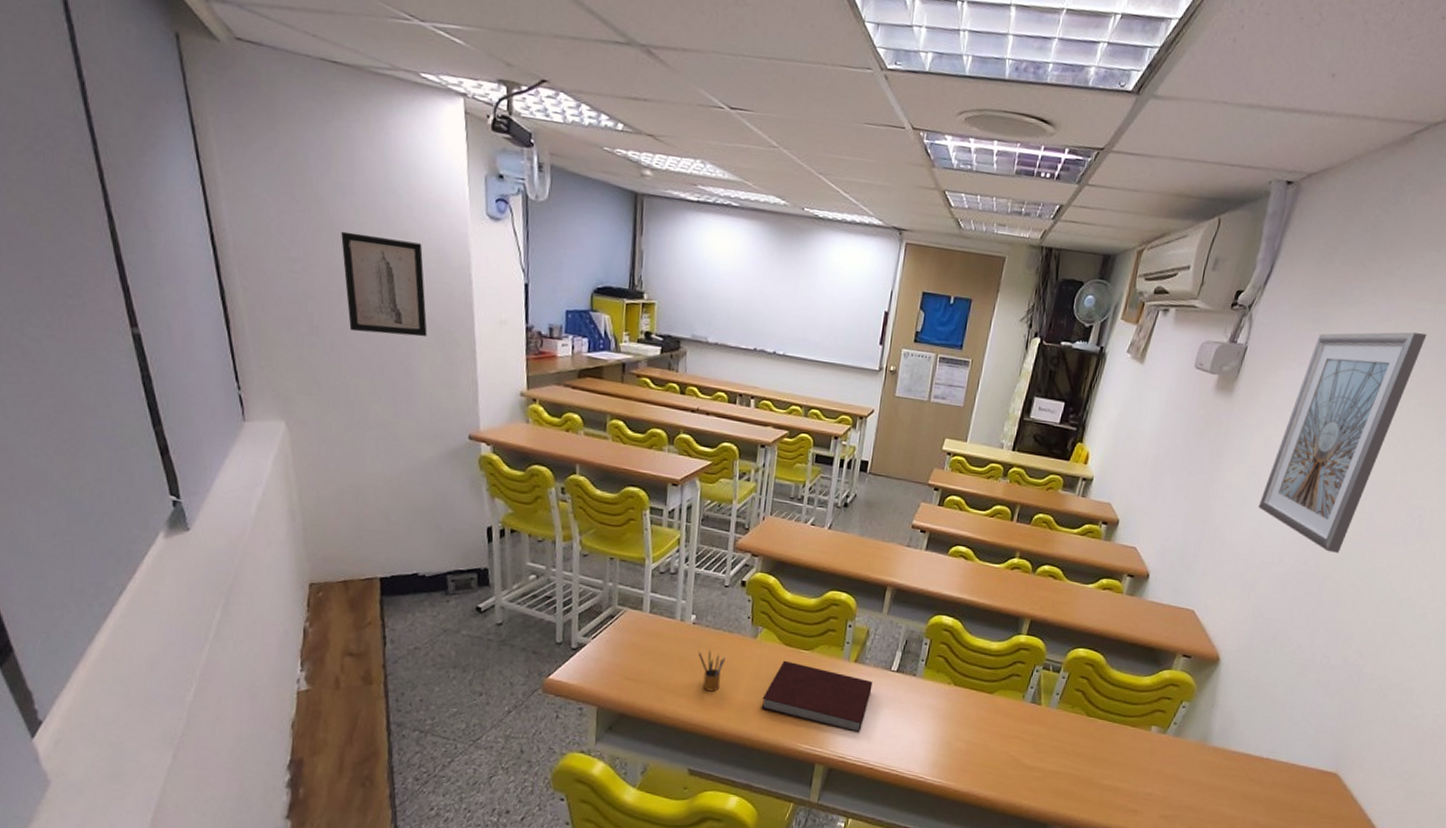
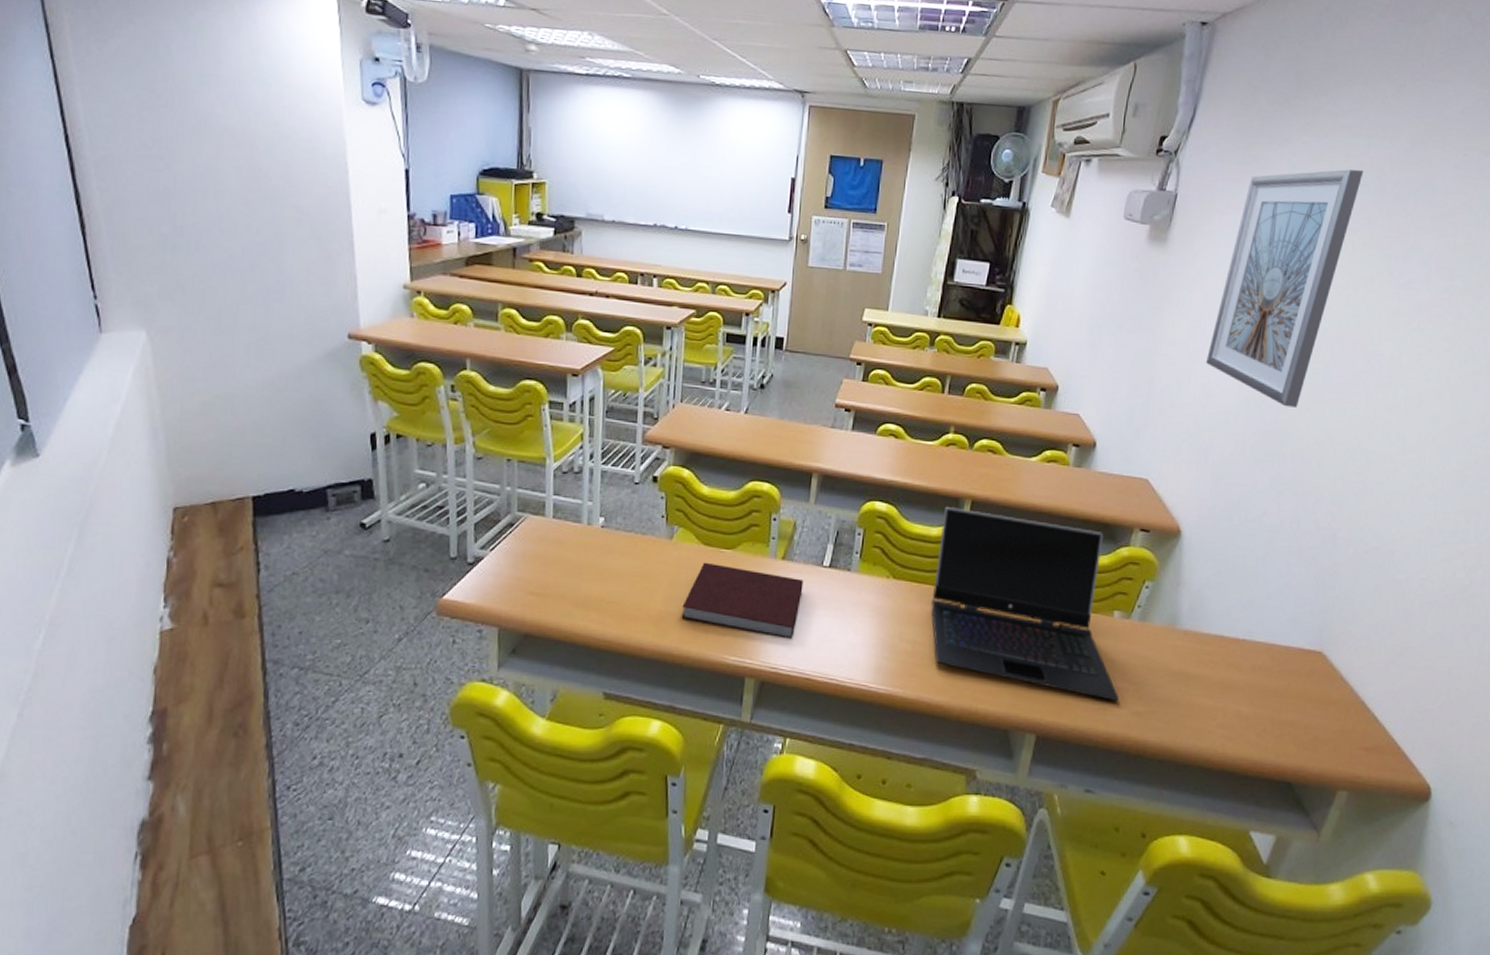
wall art: present [341,231,428,337] -> none [206,125,301,232]
pencil box: present [698,651,726,692] -> none [608,556,640,602]
laptop computer: none [986,623,1150,805] -> present [931,506,1119,700]

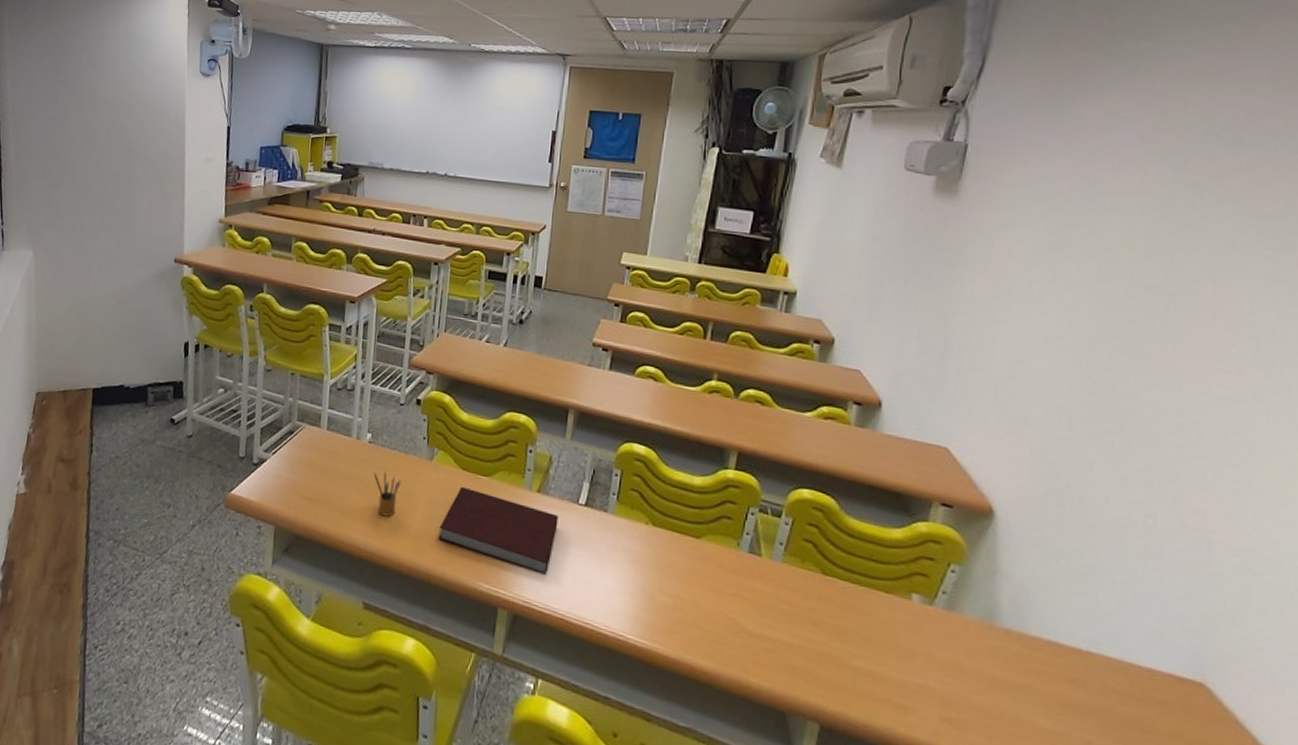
pencil box: none [608,556,640,602] -> present [373,472,401,517]
laptop computer: present [931,506,1119,700] -> none [694,455,924,700]
picture frame: present [1206,169,1364,408] -> none [1015,117,1209,381]

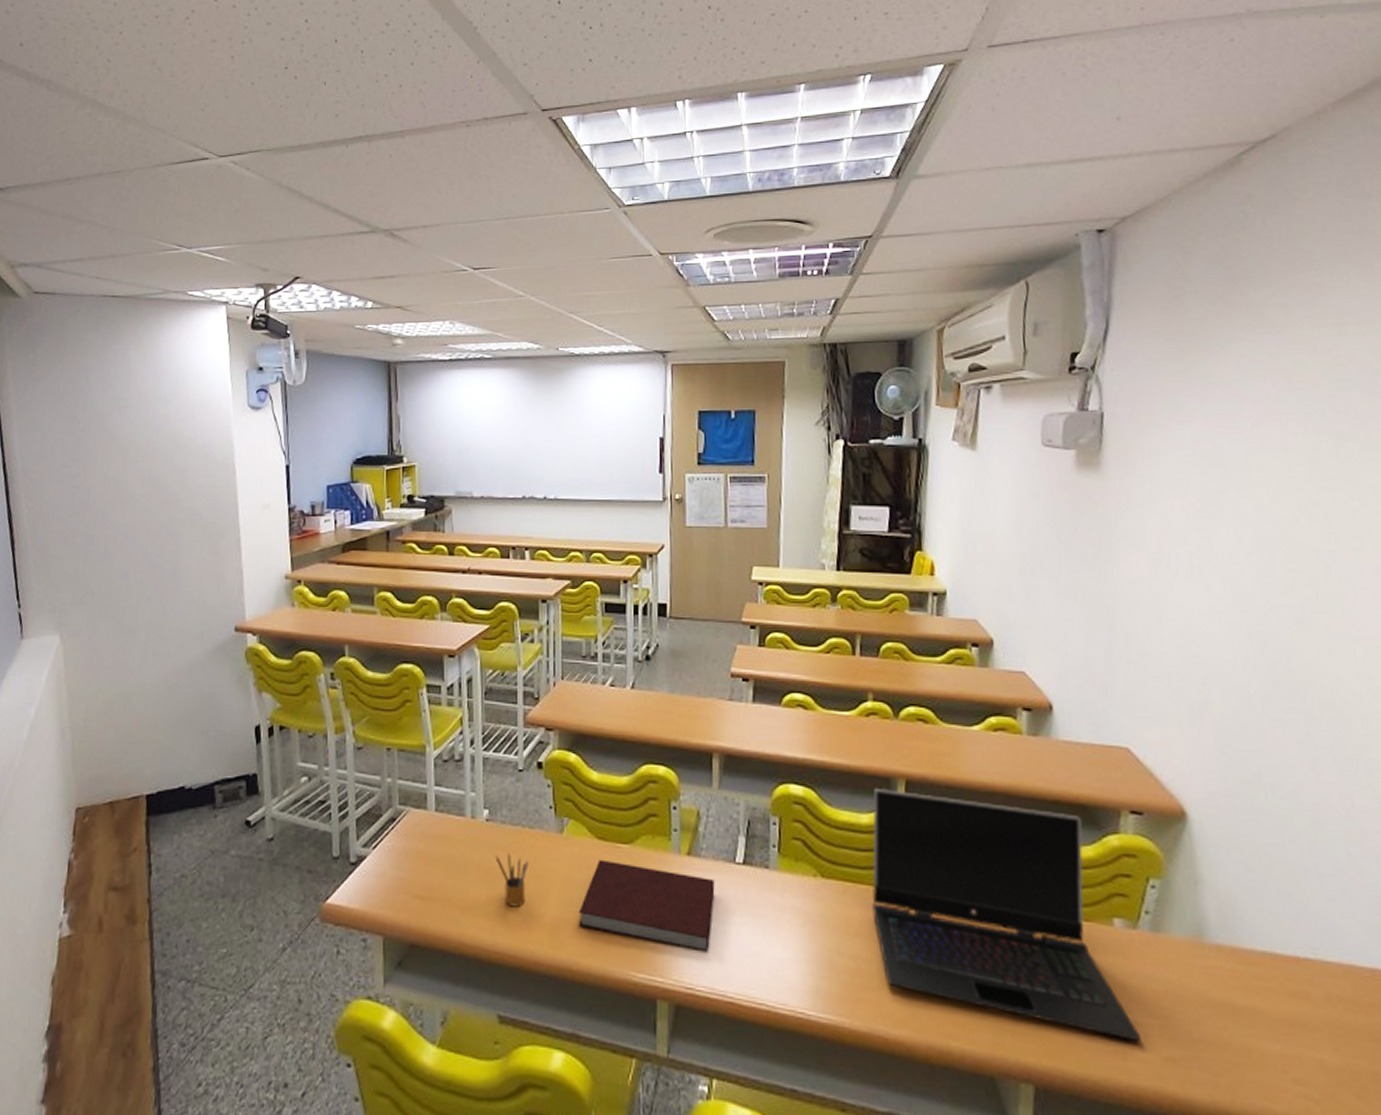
laptop computer: none [694,455,924,700] -> present [872,787,1142,1041]

